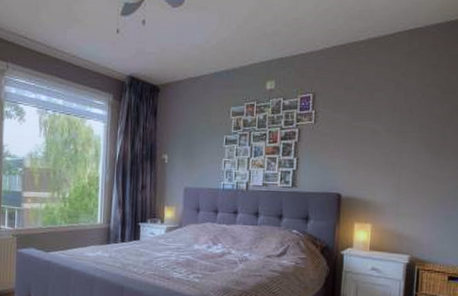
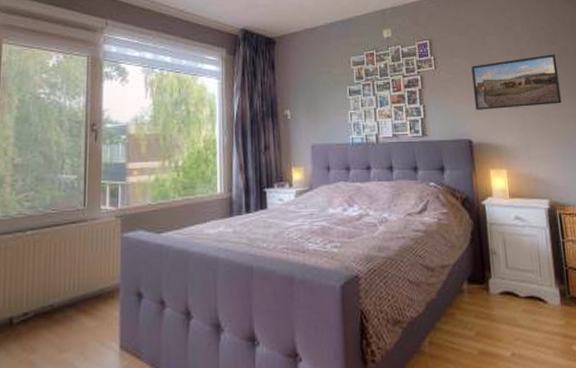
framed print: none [350,113,447,166] -> present [471,54,562,110]

